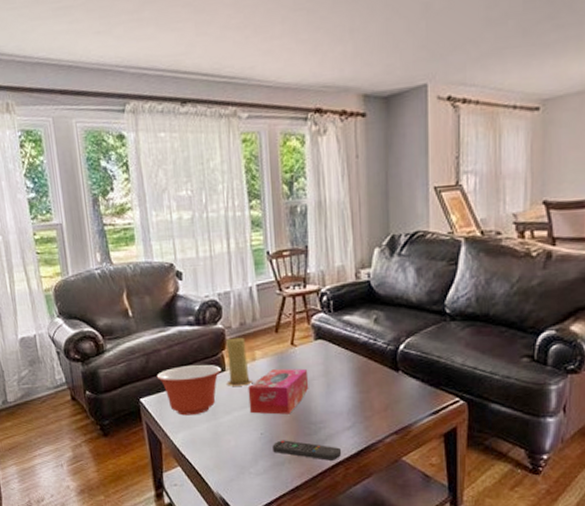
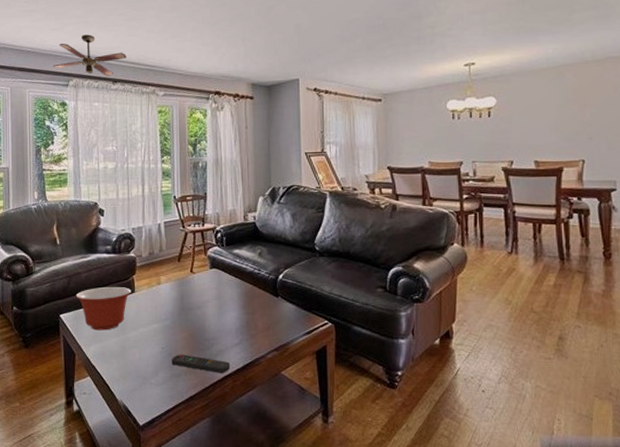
ceiling fan: none [103,36,197,95] -> present [53,34,127,76]
candle: present [226,337,253,386] -> none [135,265,157,306]
tissue box: present [248,368,309,415] -> none [153,292,204,332]

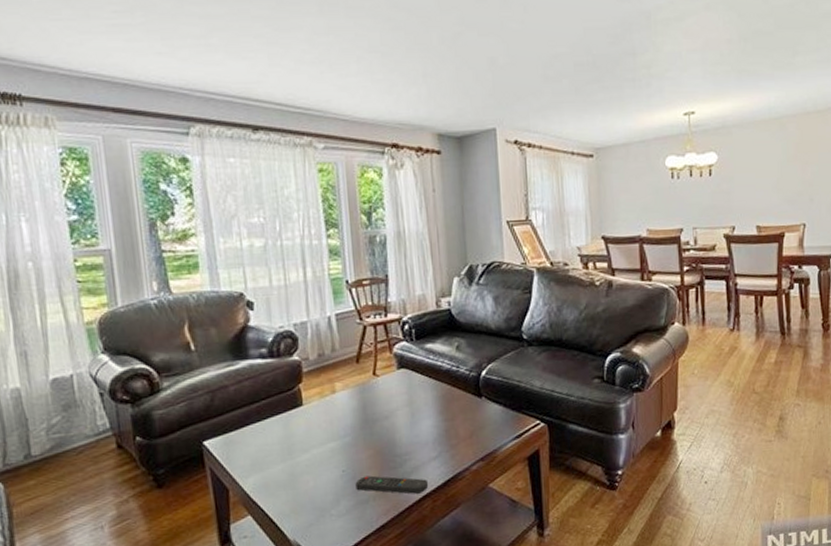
ceiling fan: present [53,34,127,76] -> none [164,62,270,121]
mixing bowl: present [76,287,132,331] -> none [223,400,298,458]

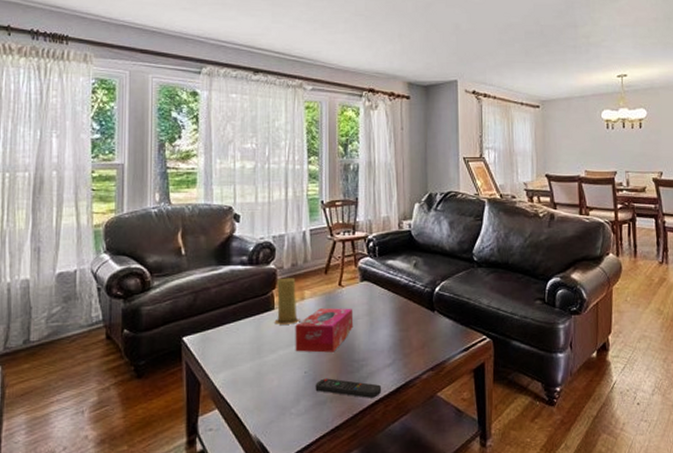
candle: none [303,369,333,422] -> present [274,277,300,325]
tissue box: none [327,399,393,450] -> present [295,308,354,353]

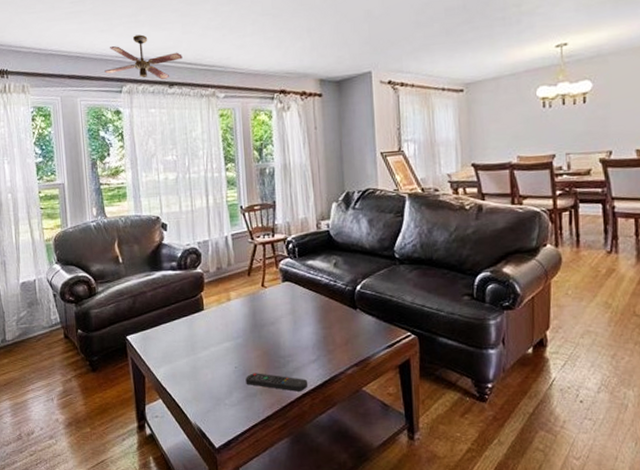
ceiling fan: none [183,17,270,65] -> present [105,34,183,79]
candle: present [274,277,300,325] -> none [204,280,228,324]
tissue box: present [295,308,354,353] -> none [223,307,278,350]

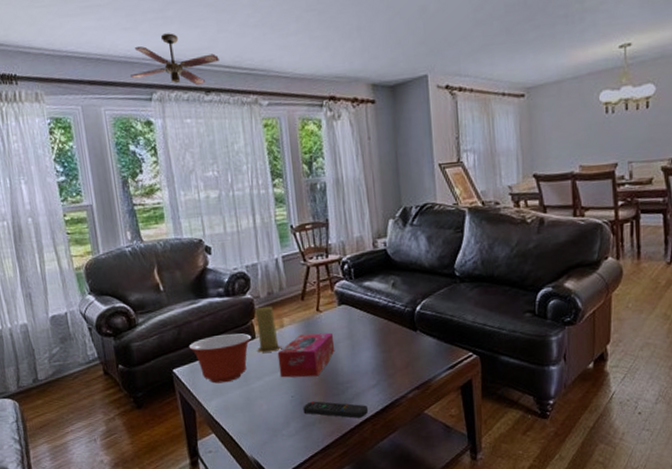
mixing bowl: none [142,305,200,351] -> present [188,333,252,384]
candle: none [204,280,228,324] -> present [255,306,282,353]
tissue box: none [223,307,278,350] -> present [277,332,335,378]

